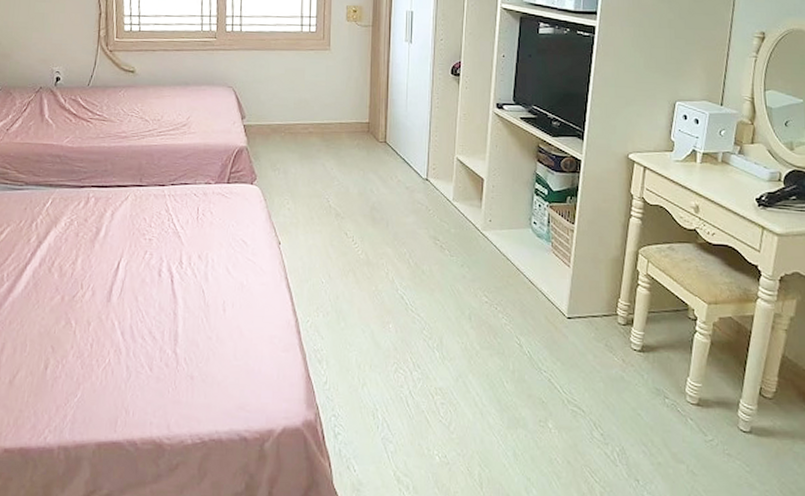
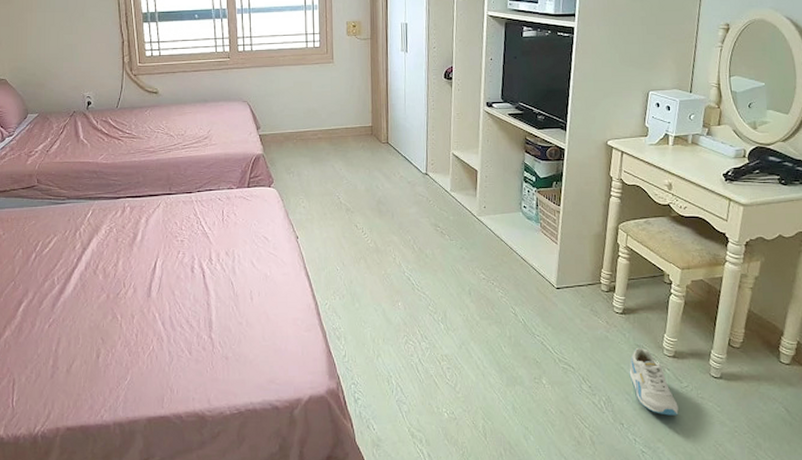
sneaker: none [646,392,702,474] -> present [629,348,679,416]

